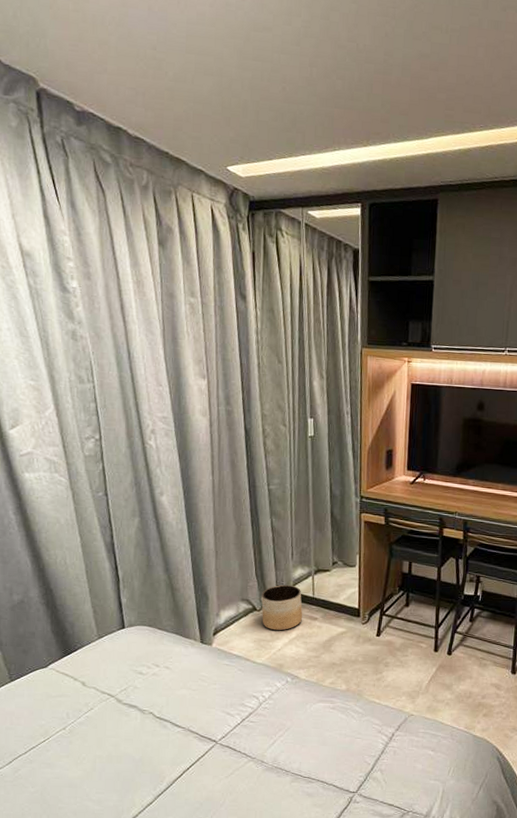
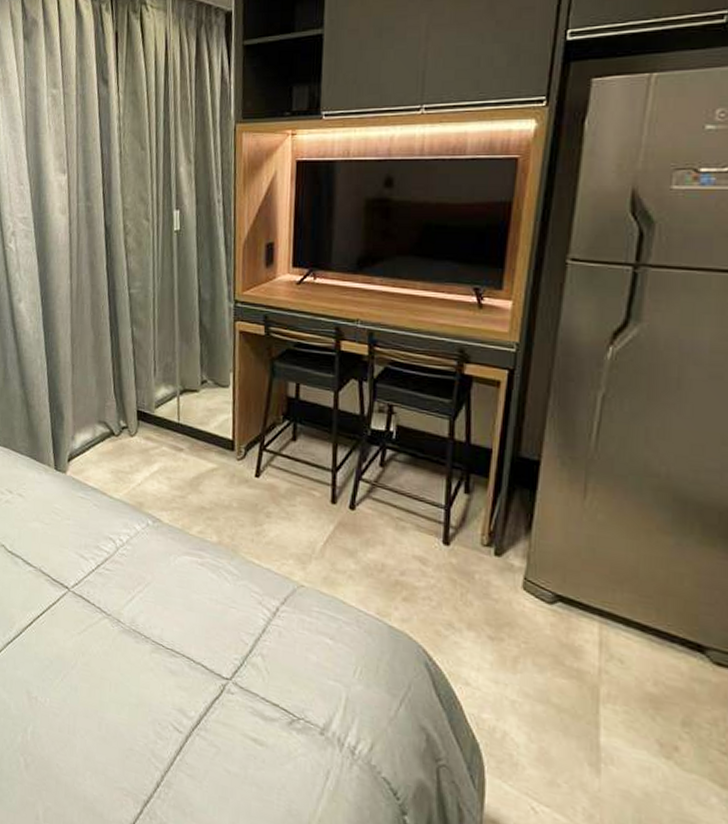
planter: present [261,584,303,631] -> none [120,406,166,462]

